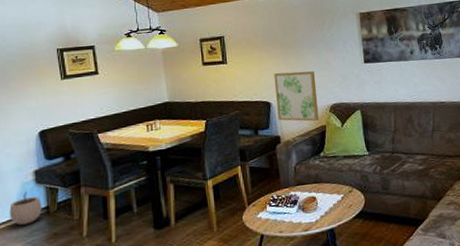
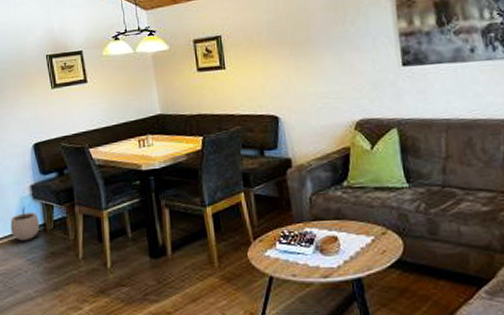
wall art: present [274,71,320,122] -> none [282,77,342,142]

